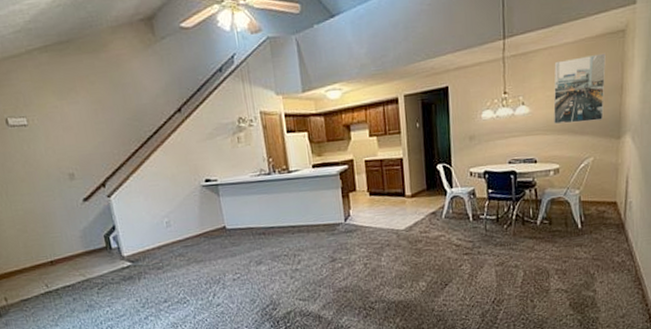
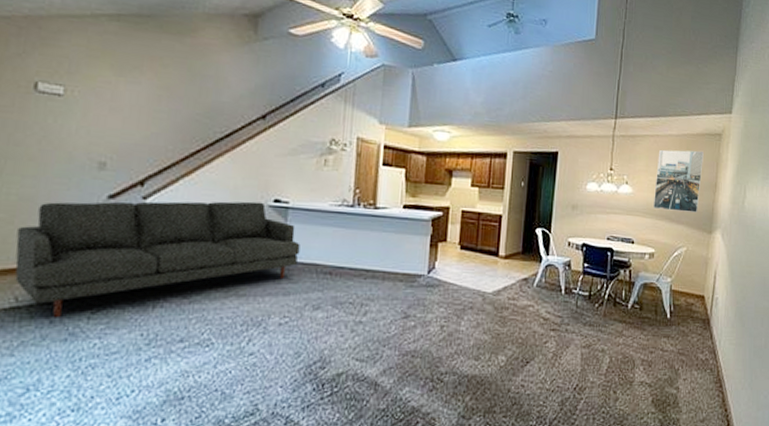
sofa: none [31,184,236,296] -> present [15,201,300,318]

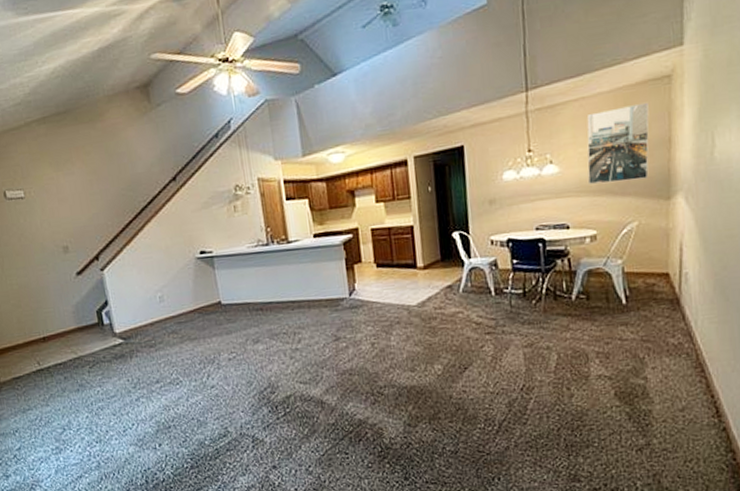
sofa: present [15,201,300,318] -> none [25,256,232,375]

